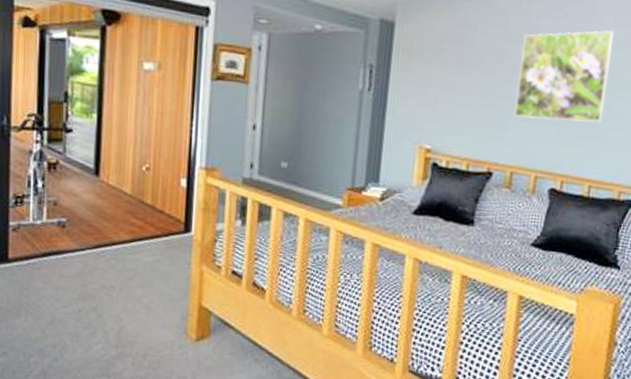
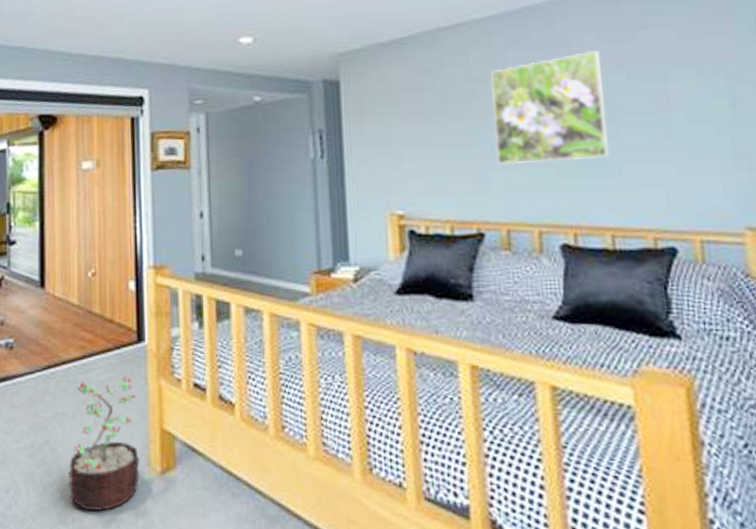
decorative plant: none [112,259,179,367] -> present [68,376,140,511]

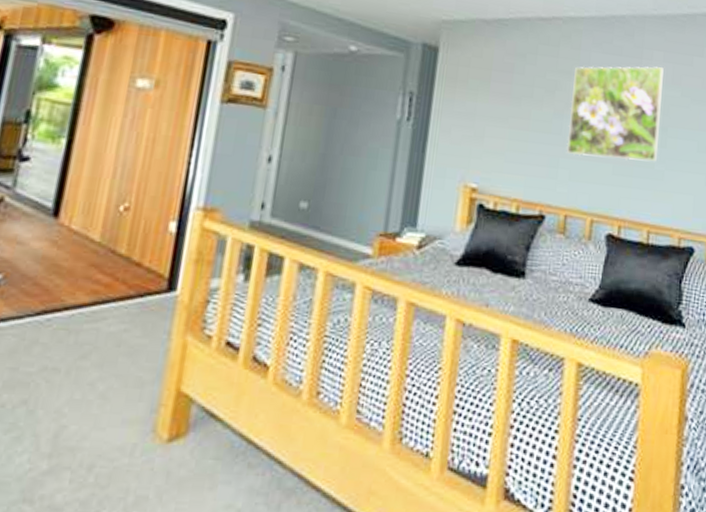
decorative plant: present [68,376,140,511] -> none [43,328,153,485]

